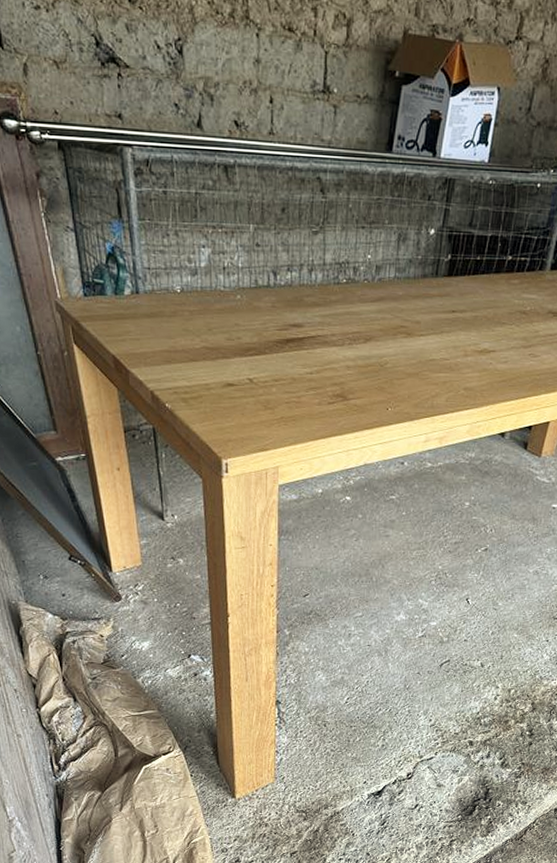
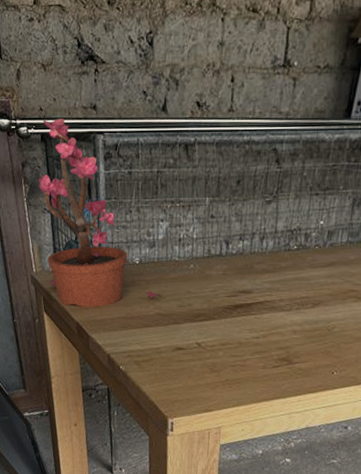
potted plant: none [58,124,208,339] -> present [39,119,162,307]

